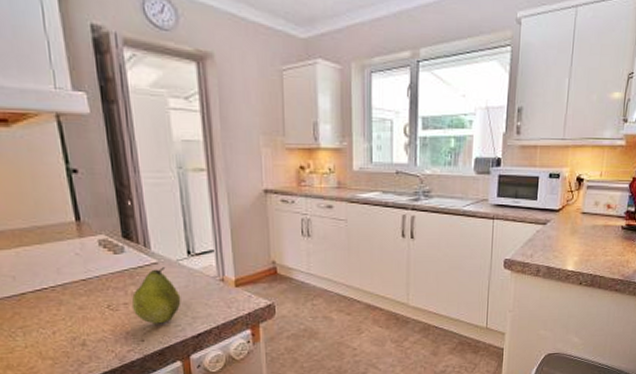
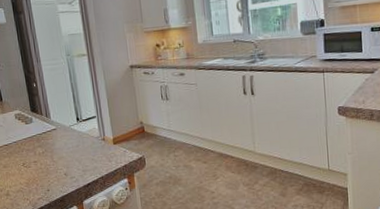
fruit: present [131,267,181,324] -> none [39,132,75,177]

